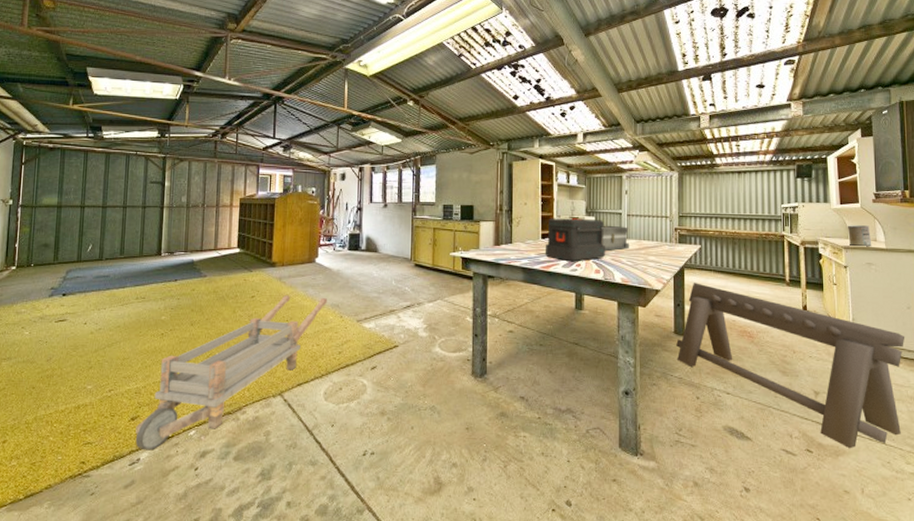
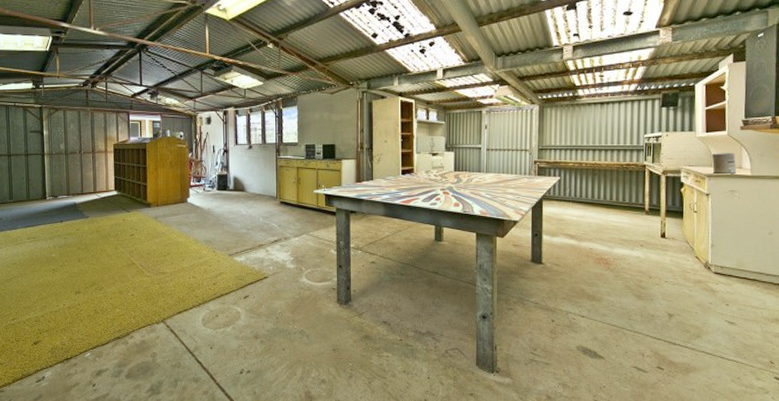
wheelbarrow: present [135,295,328,451] -> none [38,233,201,370]
toolbox: present [545,218,606,262] -> none [405,154,465,196]
tool box: present [603,225,629,251] -> none [462,160,488,184]
sawhorse: present [676,283,905,449] -> none [533,213,765,366]

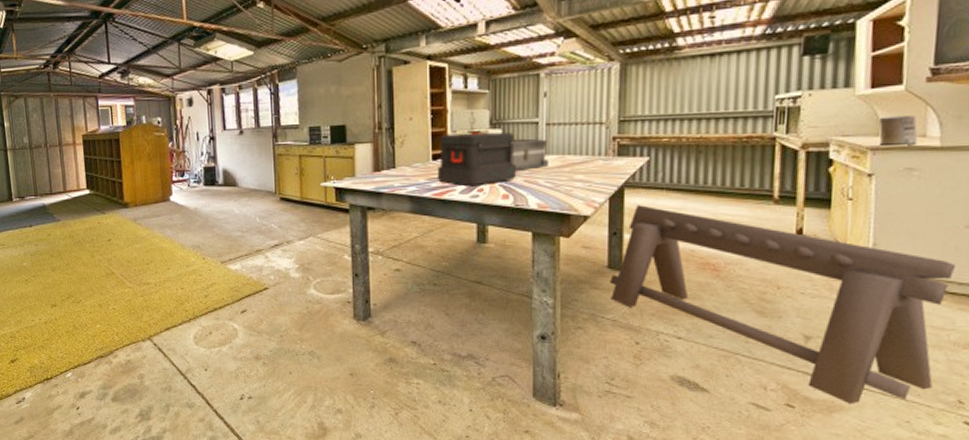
toolbox: none [405,154,465,196] -> present [437,132,517,187]
tool box: none [462,160,488,184] -> present [512,138,548,170]
sawhorse: none [533,213,765,366] -> present [610,205,957,405]

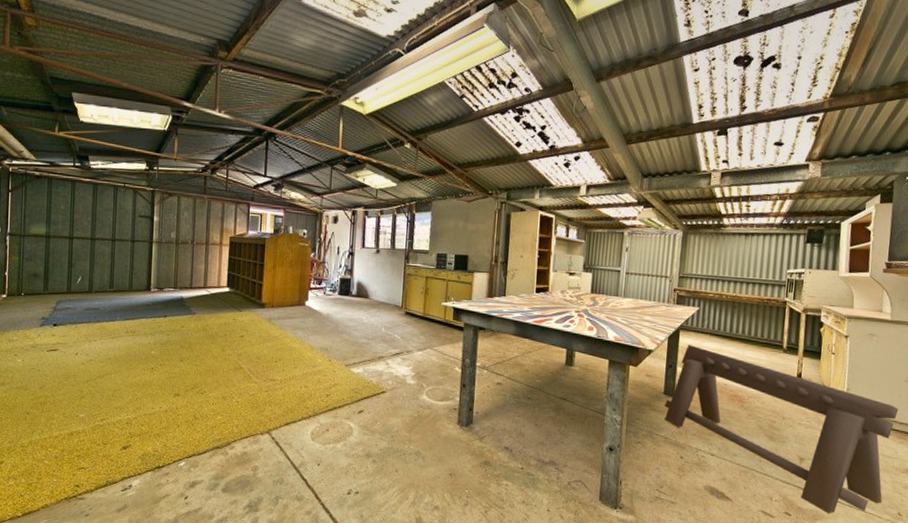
toolbox: present [437,132,517,187] -> none [538,272,602,318]
tool box: present [512,138,548,170] -> none [598,282,625,309]
paint can: present [878,115,918,147] -> none [853,294,877,318]

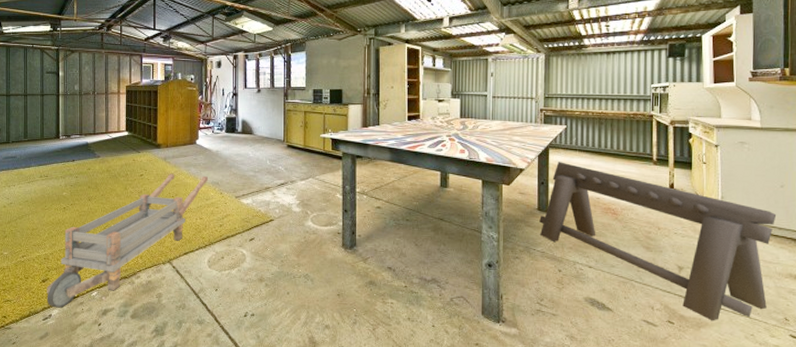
wheelbarrow: none [127,336,317,478] -> present [46,174,209,308]

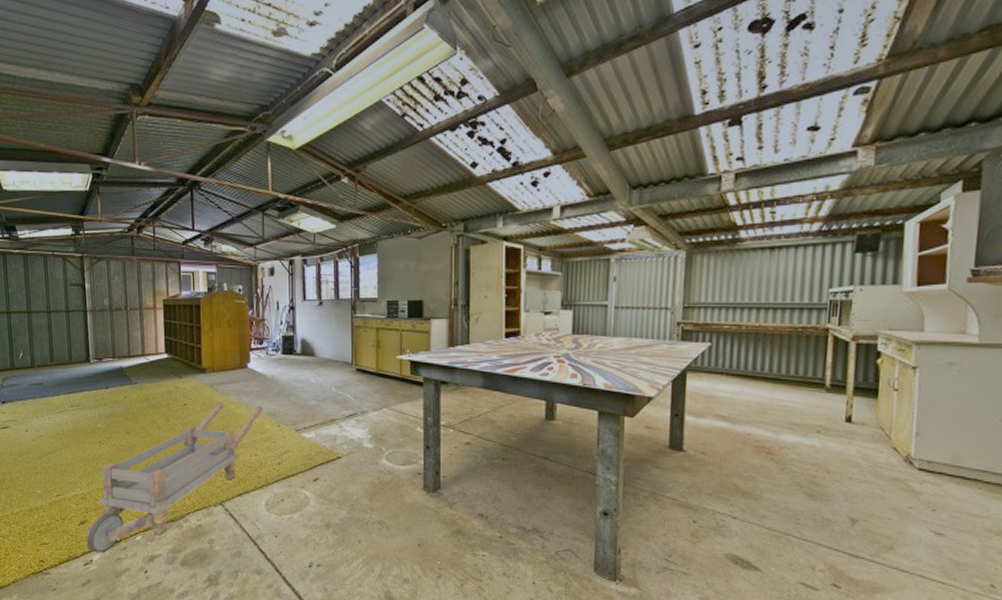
sawhorse: present [539,162,777,321] -> none [671,388,991,586]

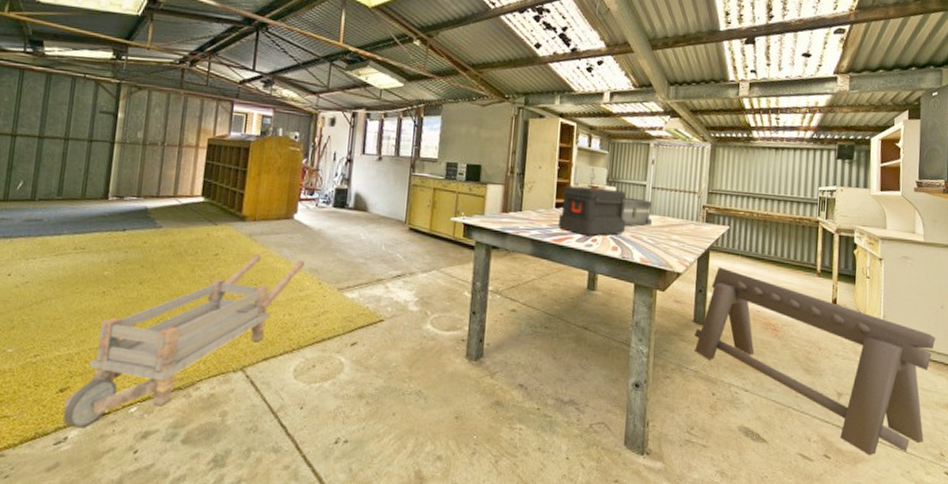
toolbox: none [509,313,586,365] -> present [558,185,626,237]
tool box: none [581,320,616,351] -> present [622,197,652,227]
sawhorse: none [671,388,991,586] -> present [695,267,936,456]

